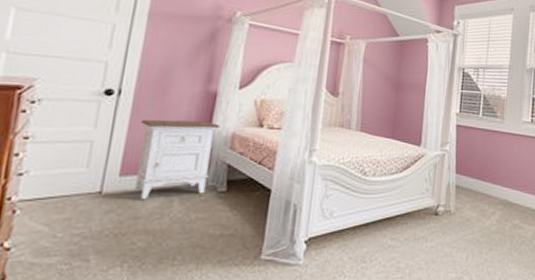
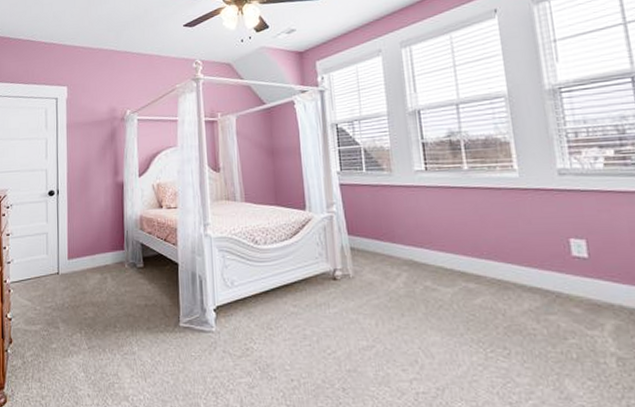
nightstand: present [134,119,221,199] -> none [74,207,131,277]

